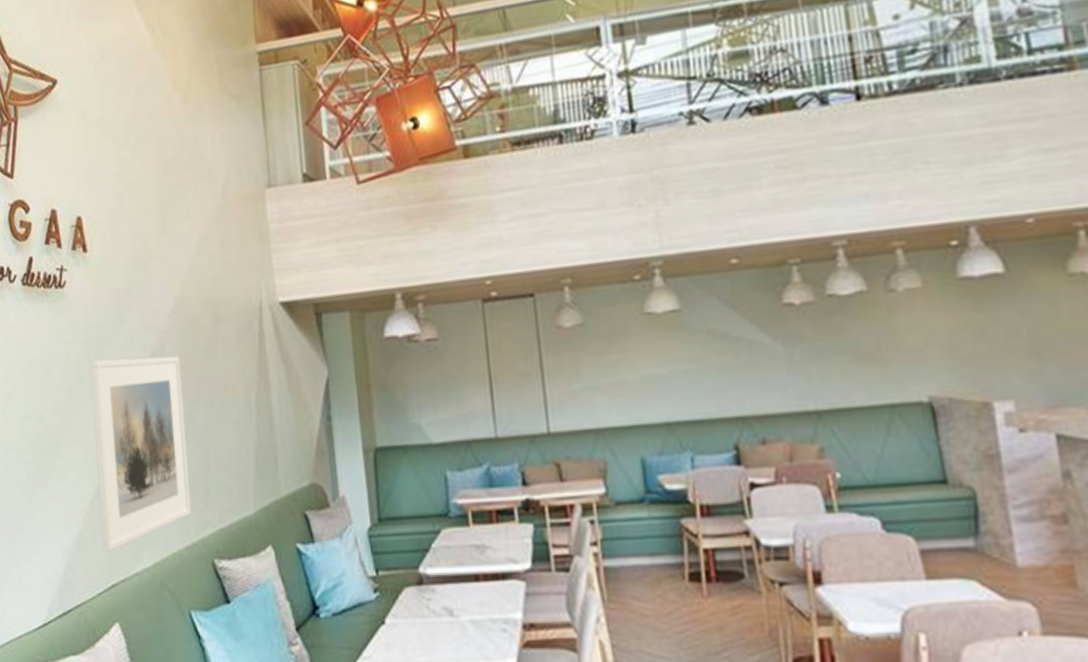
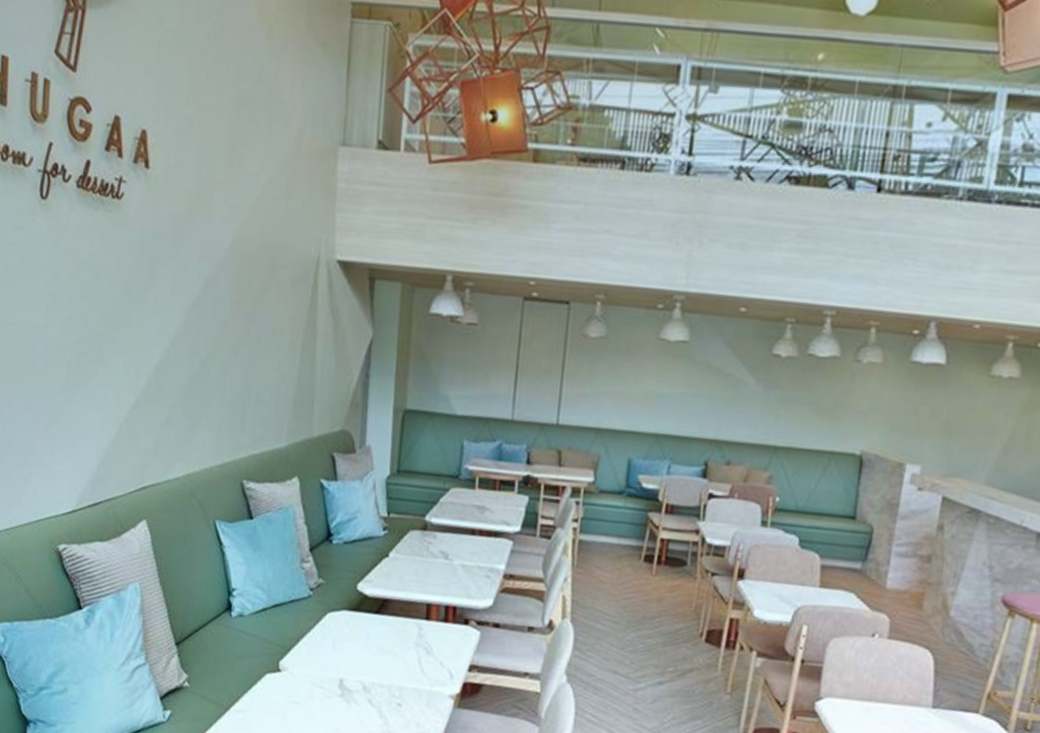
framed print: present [90,356,192,552] -> none [137,278,233,457]

